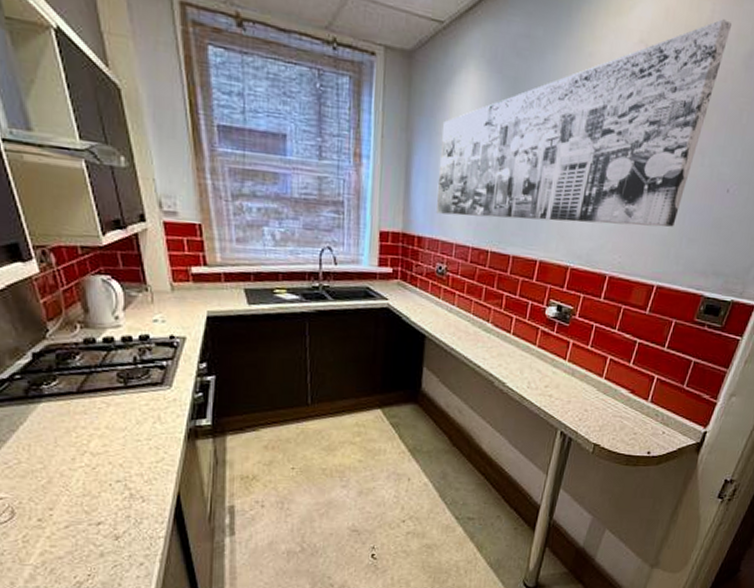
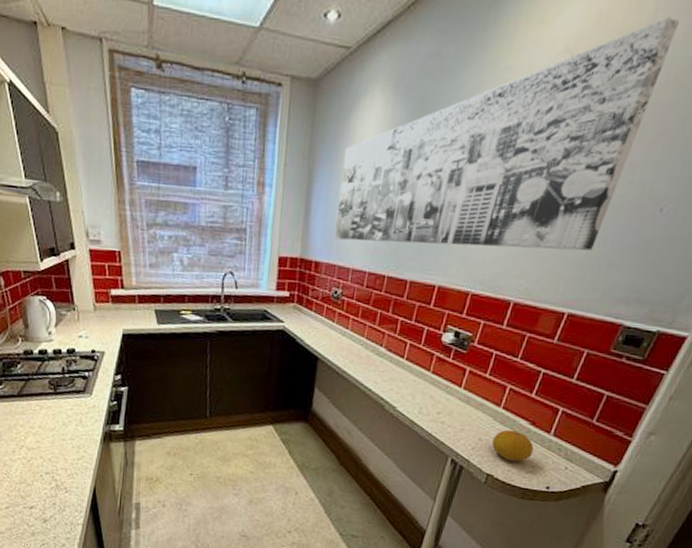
fruit: none [596,399,635,429] -> present [491,429,534,462]

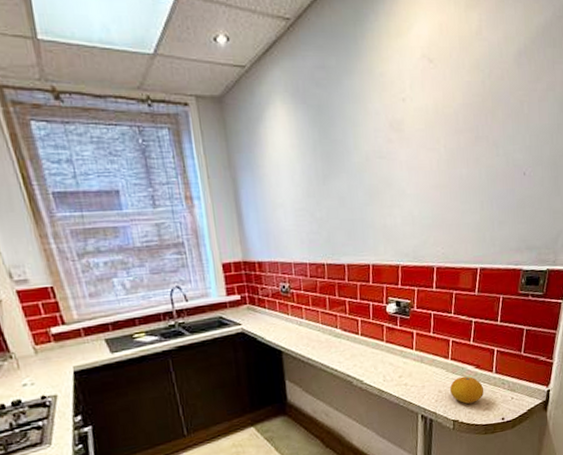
wall art: present [333,17,679,251] -> none [261,26,498,238]

